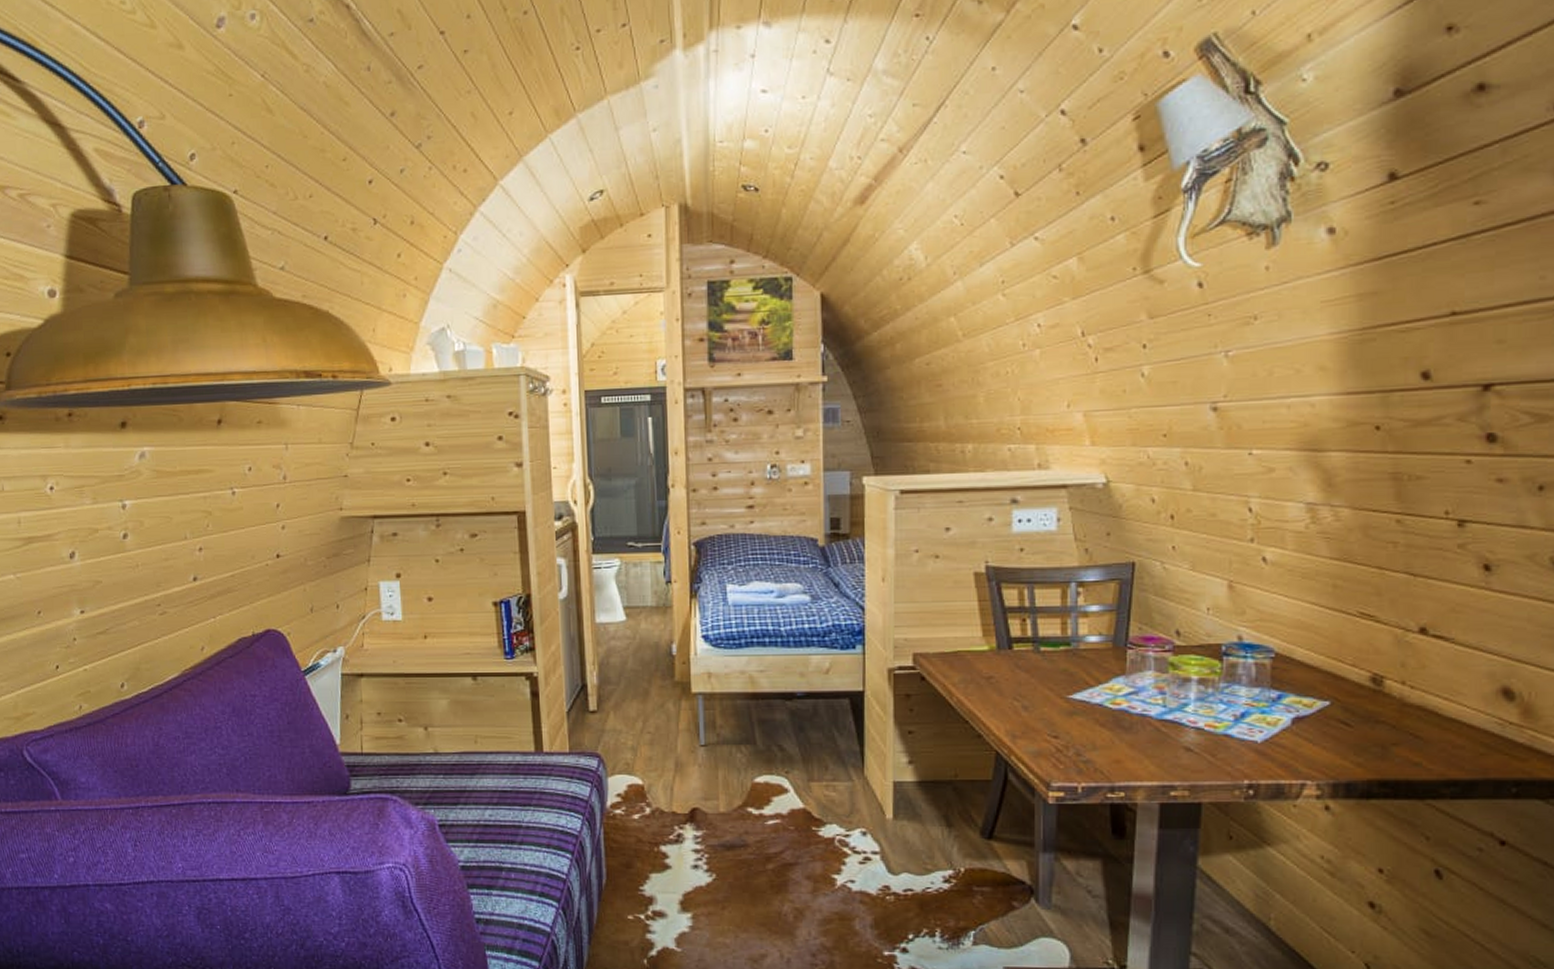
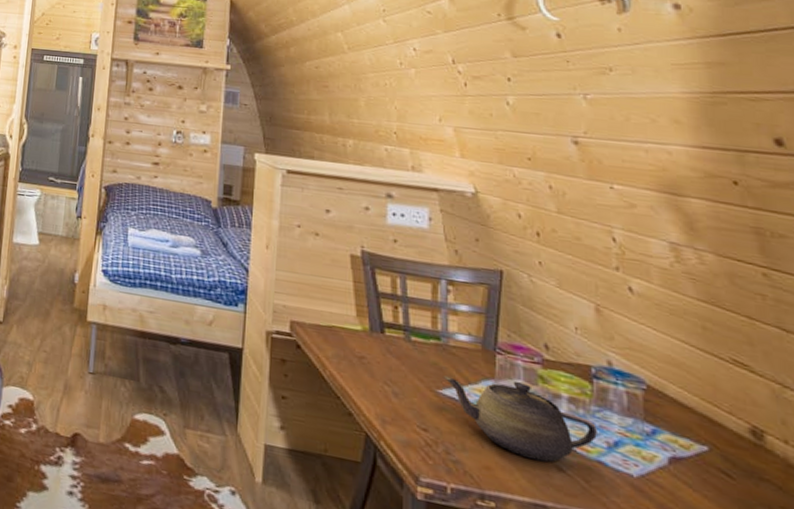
teapot: none [1075,672,1226,745] -> present [444,376,599,463]

